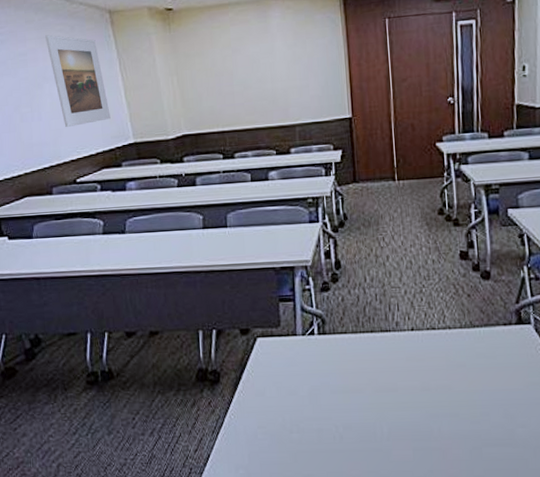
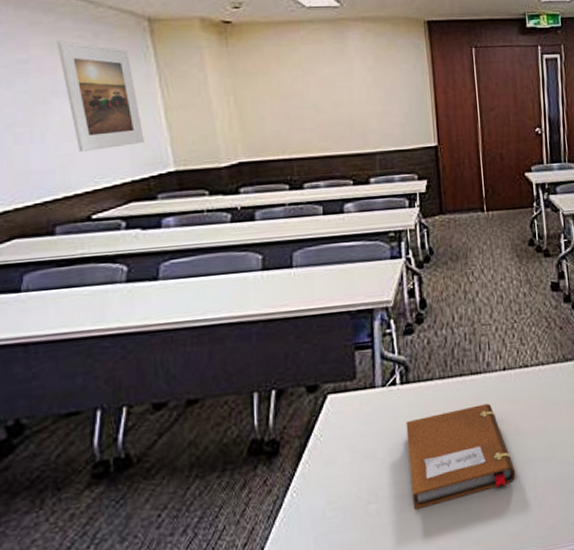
notebook: none [323,359,422,444] -> present [406,403,516,510]

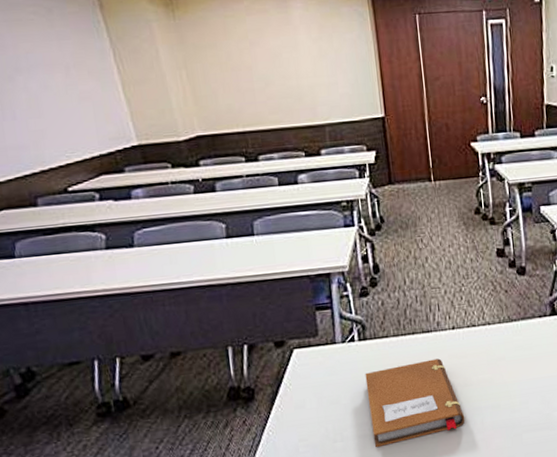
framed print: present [57,41,144,153] -> none [13,17,107,129]

